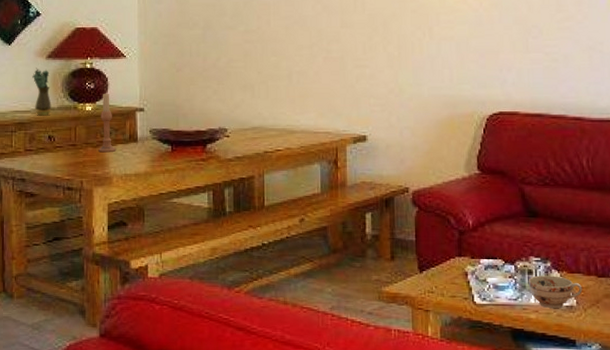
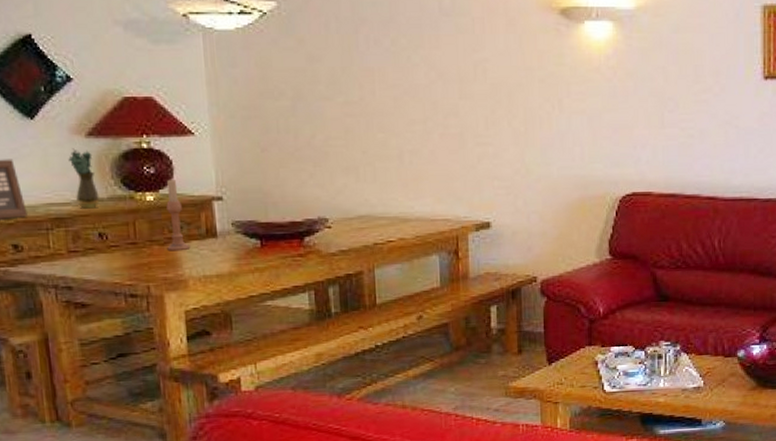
teacup: present [529,275,583,308] -> none [659,358,710,391]

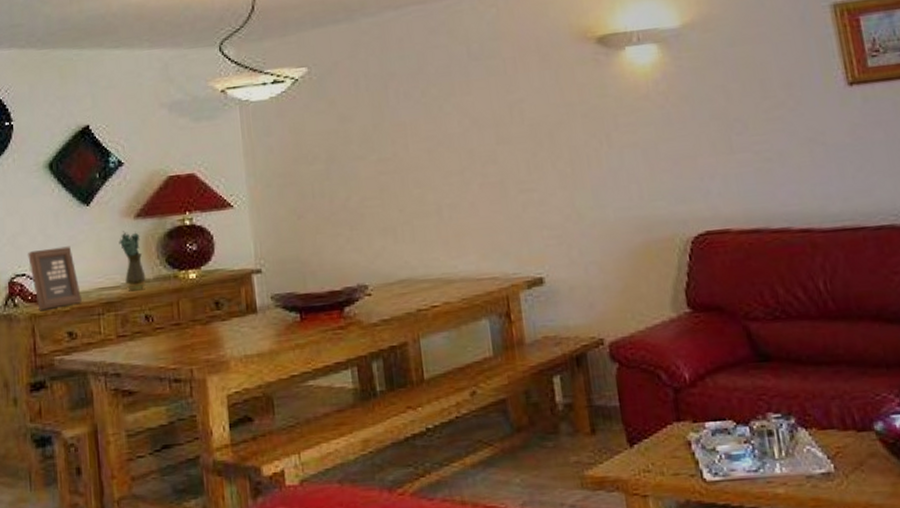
candlestick: present [166,180,191,252] -> none [208,255,232,331]

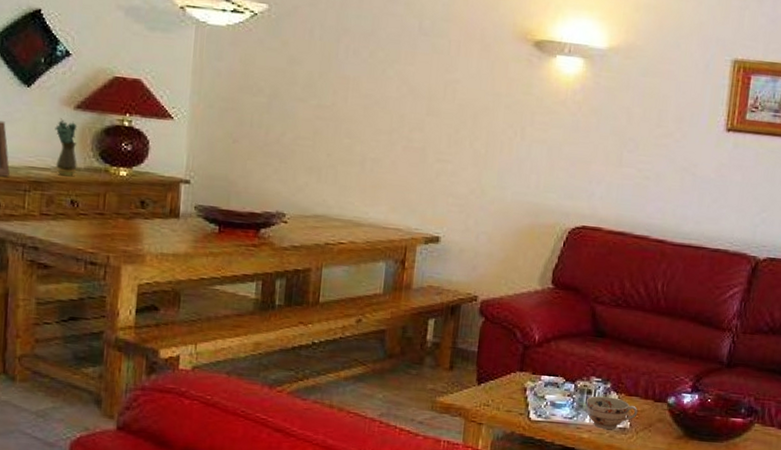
teacup: none [770,435,840,478] -> present [586,396,638,429]

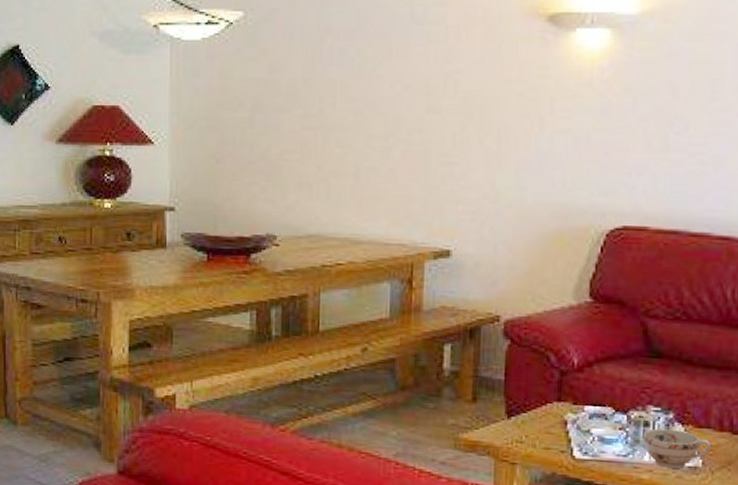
vase: present [55,118,77,178] -> none [39,154,63,214]

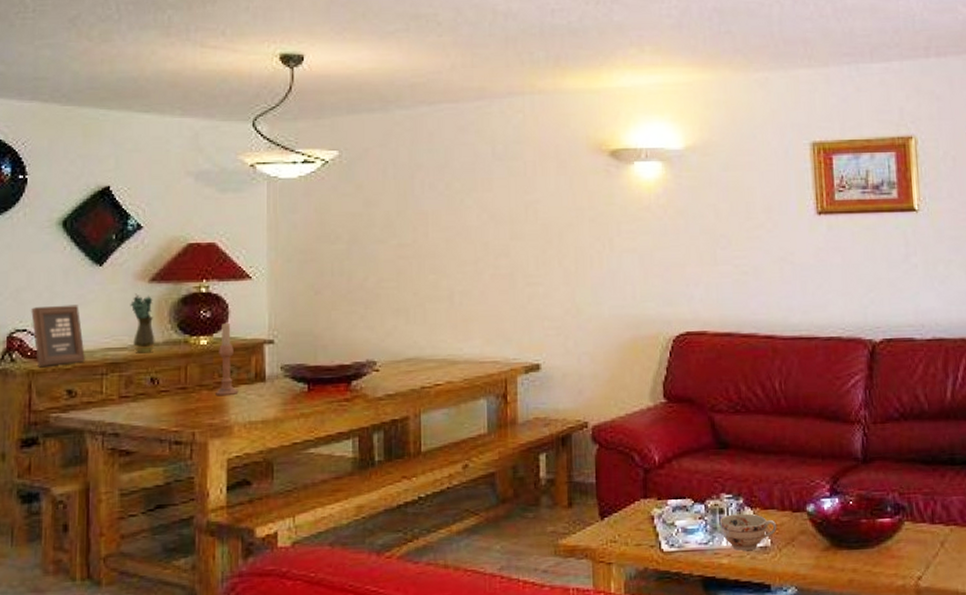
vase: none [39,154,63,214] -> present [130,293,155,355]
candlestick: none [119,188,140,260] -> present [216,324,239,397]

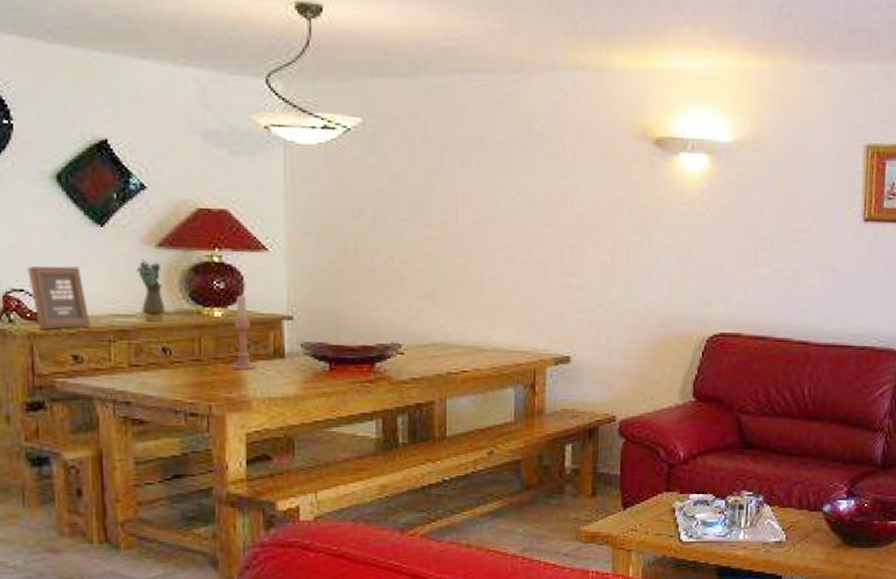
teacup: present [720,513,777,550] -> none [739,510,793,544]

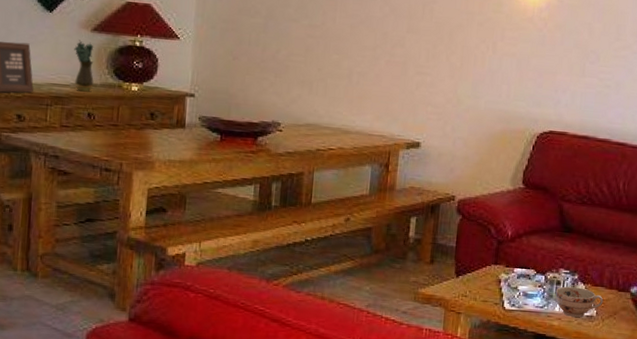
candlestick: present [232,296,257,371] -> none [142,75,162,137]
teacup: none [739,510,793,544] -> present [556,286,604,317]

